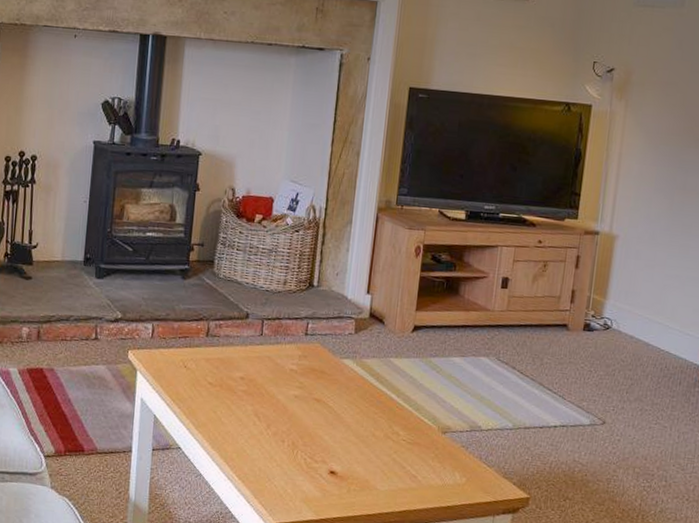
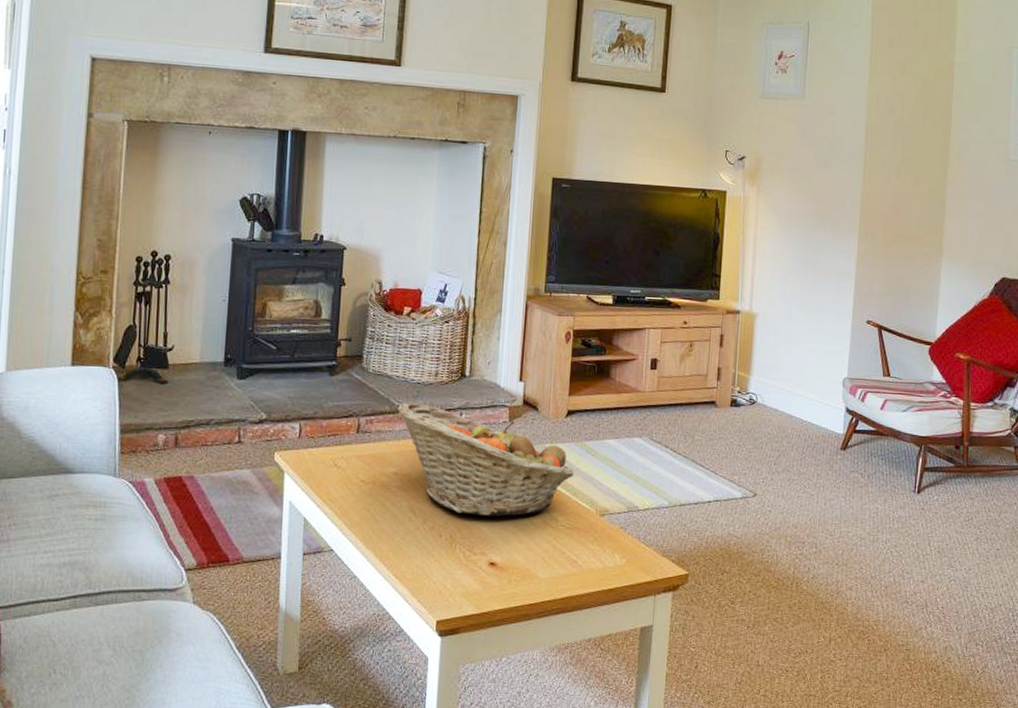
fruit basket: none [245,308,418,427] -> present [397,401,574,517]

